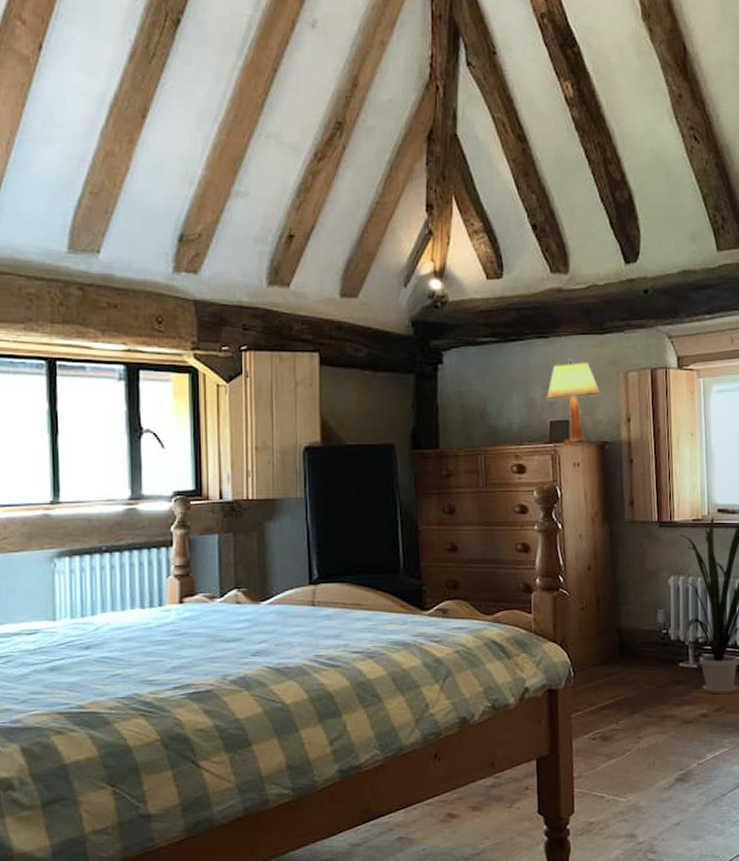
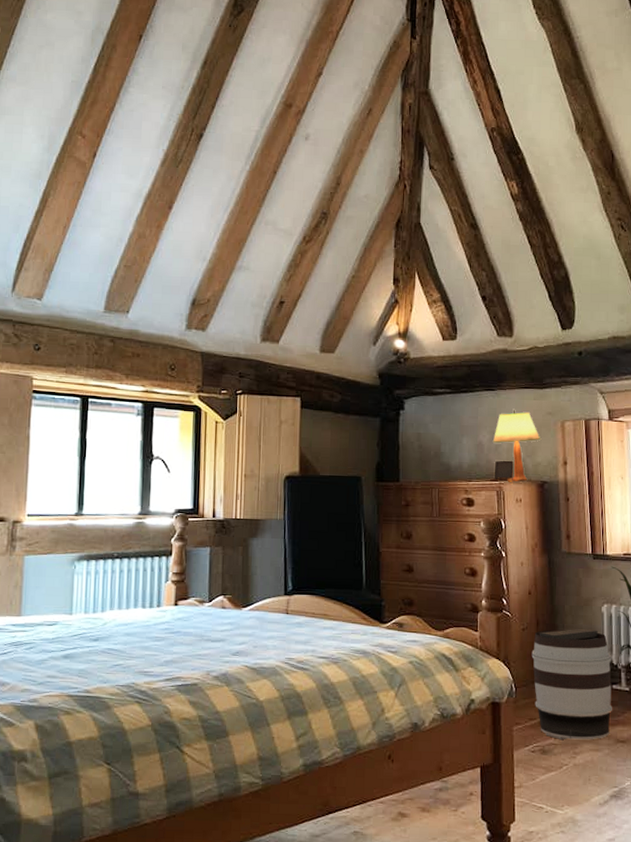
barrel: none [591,603,680,724] -> present [531,628,613,740]

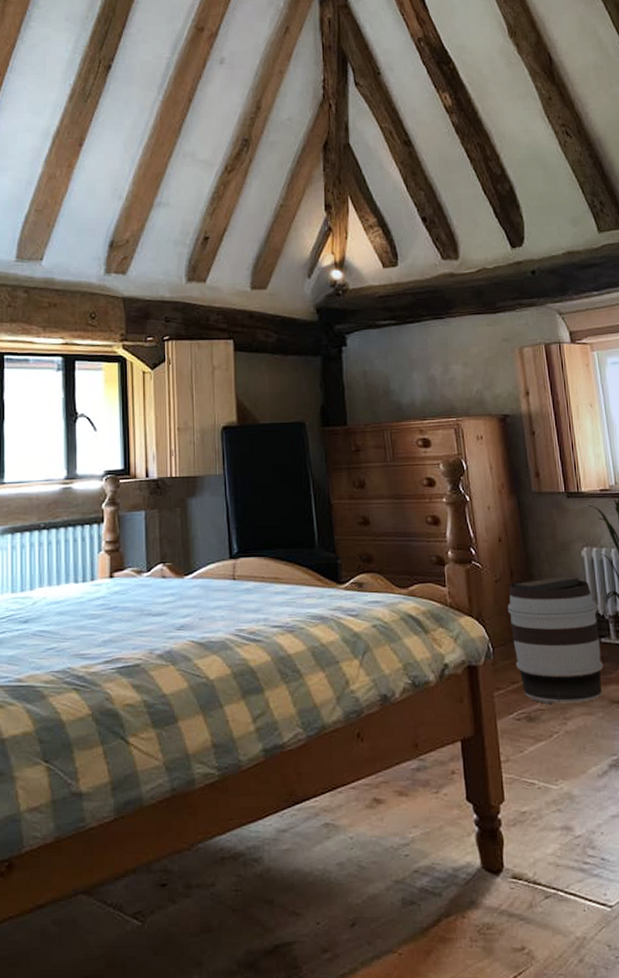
jewelry box: present [489,460,514,485] -> none [445,394,472,421]
table lamp: present [493,410,540,482] -> none [446,338,498,417]

